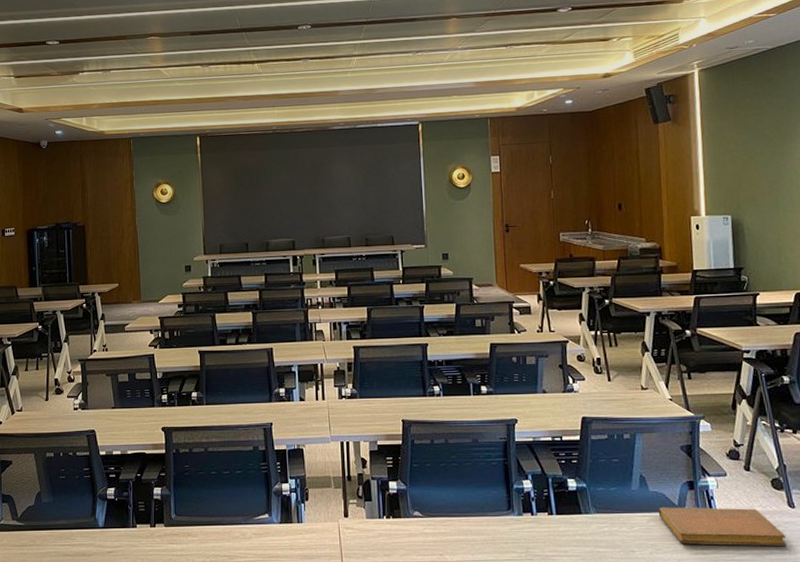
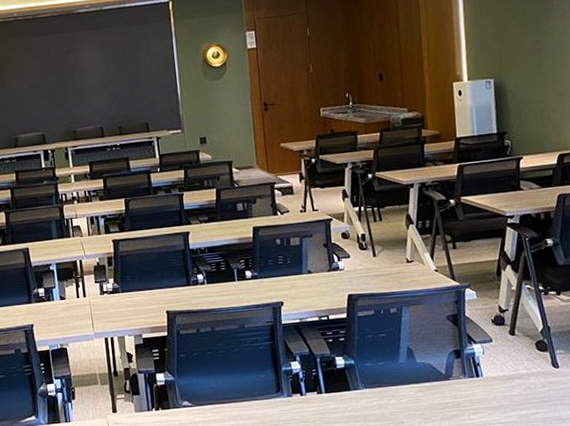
notebook: present [658,507,787,546] -> none [425,371,552,412]

